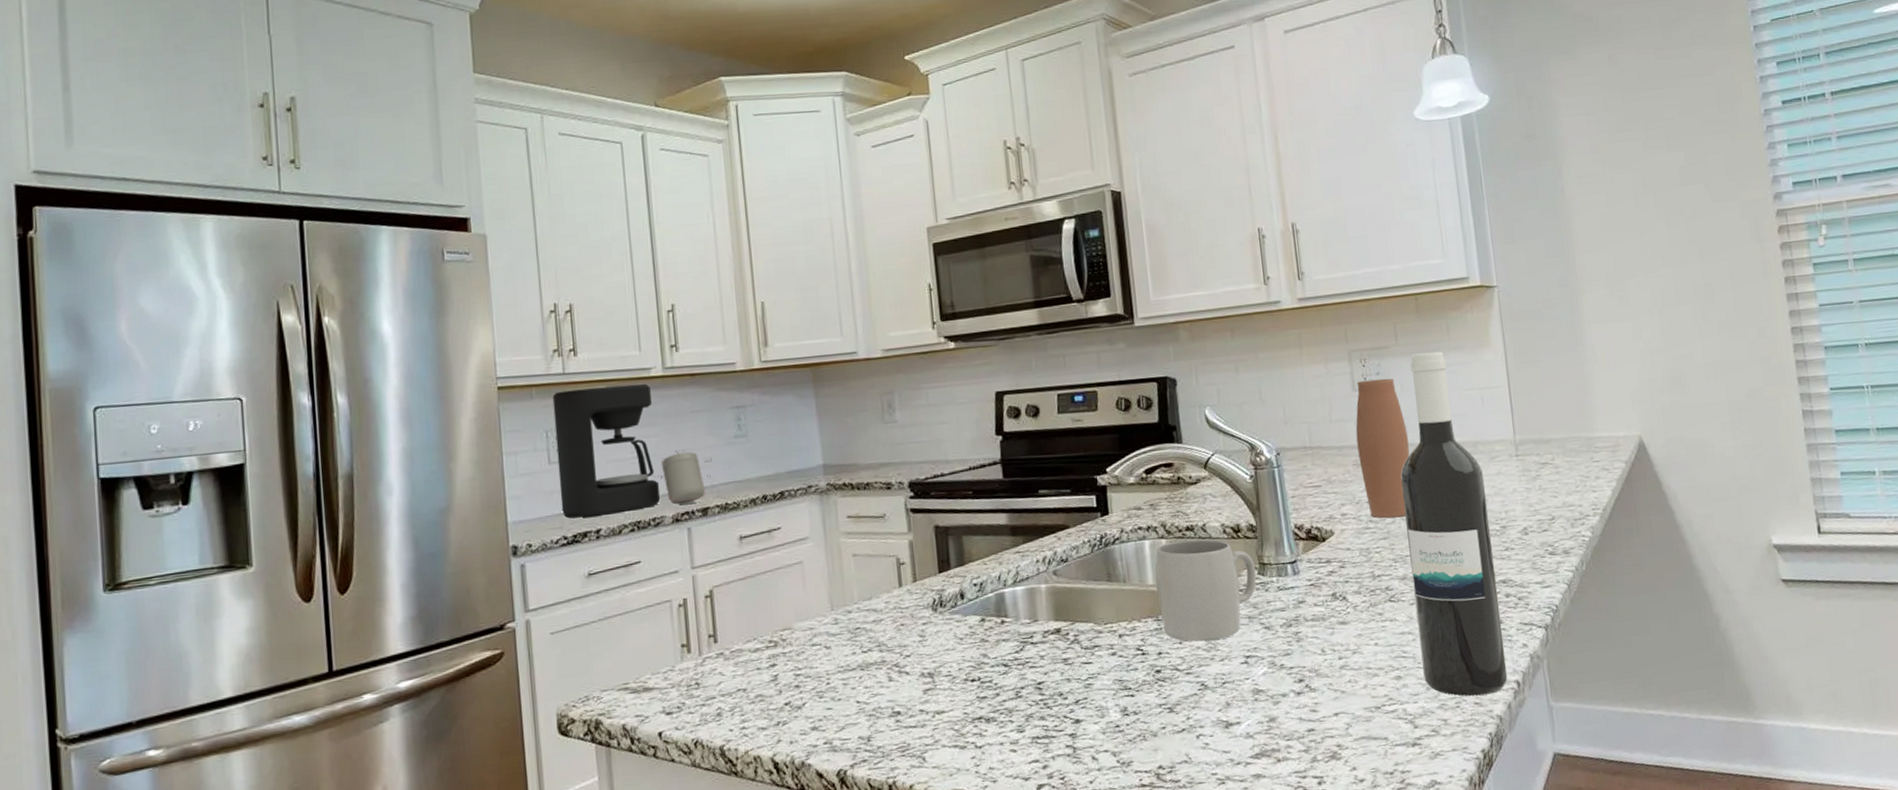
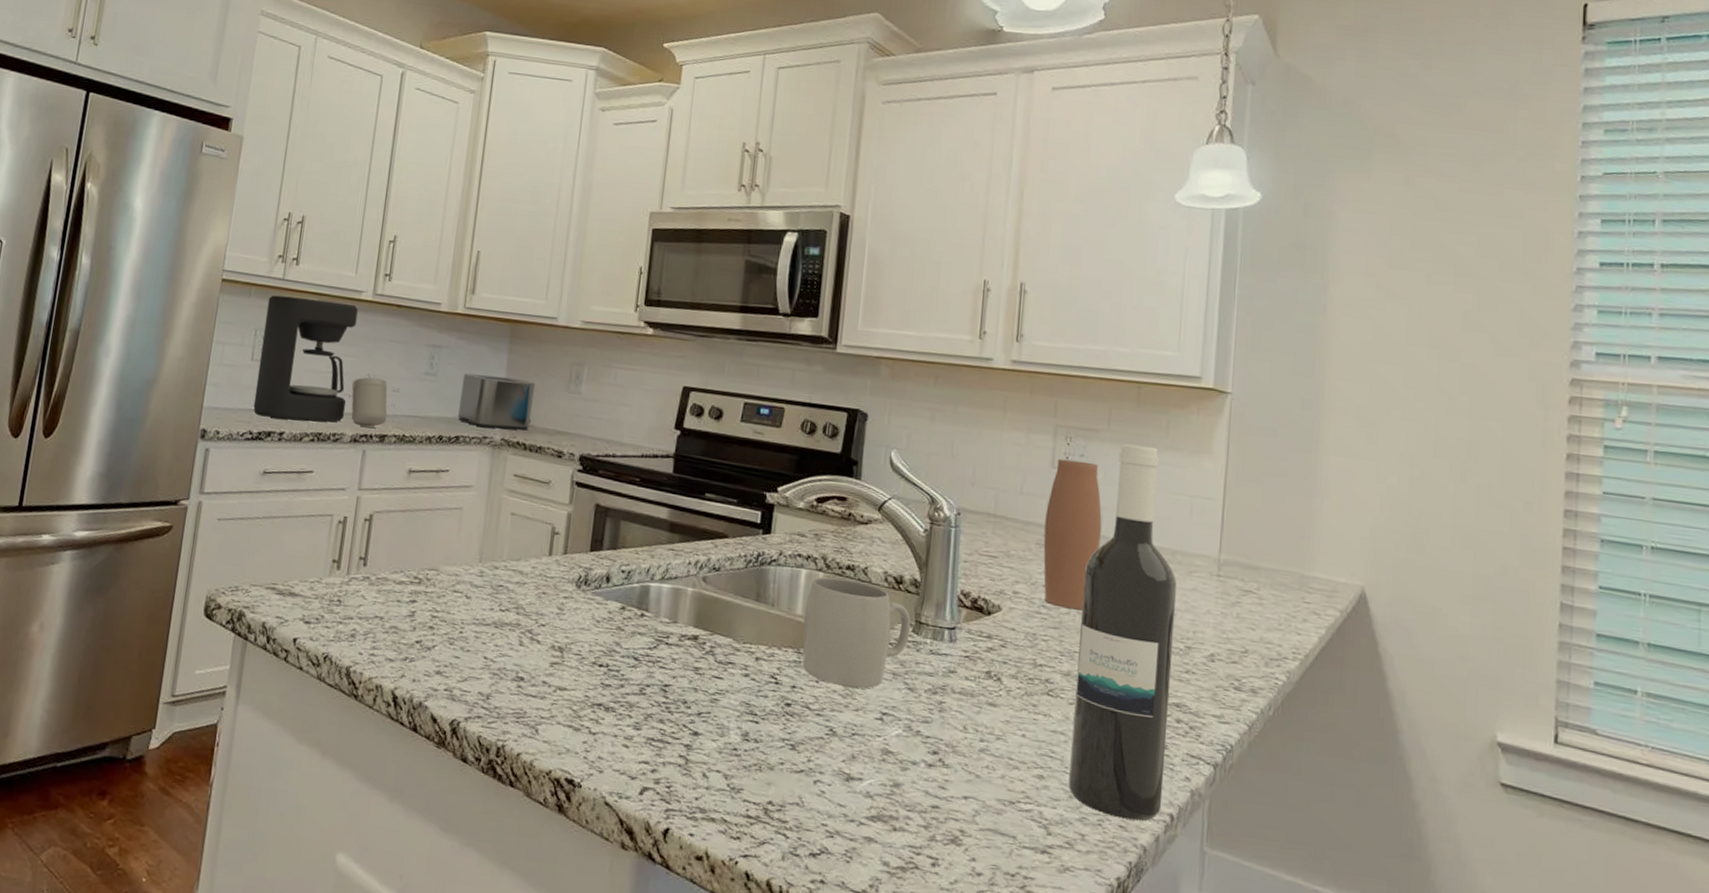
toaster: none [774,420,853,478] -> present [458,373,536,431]

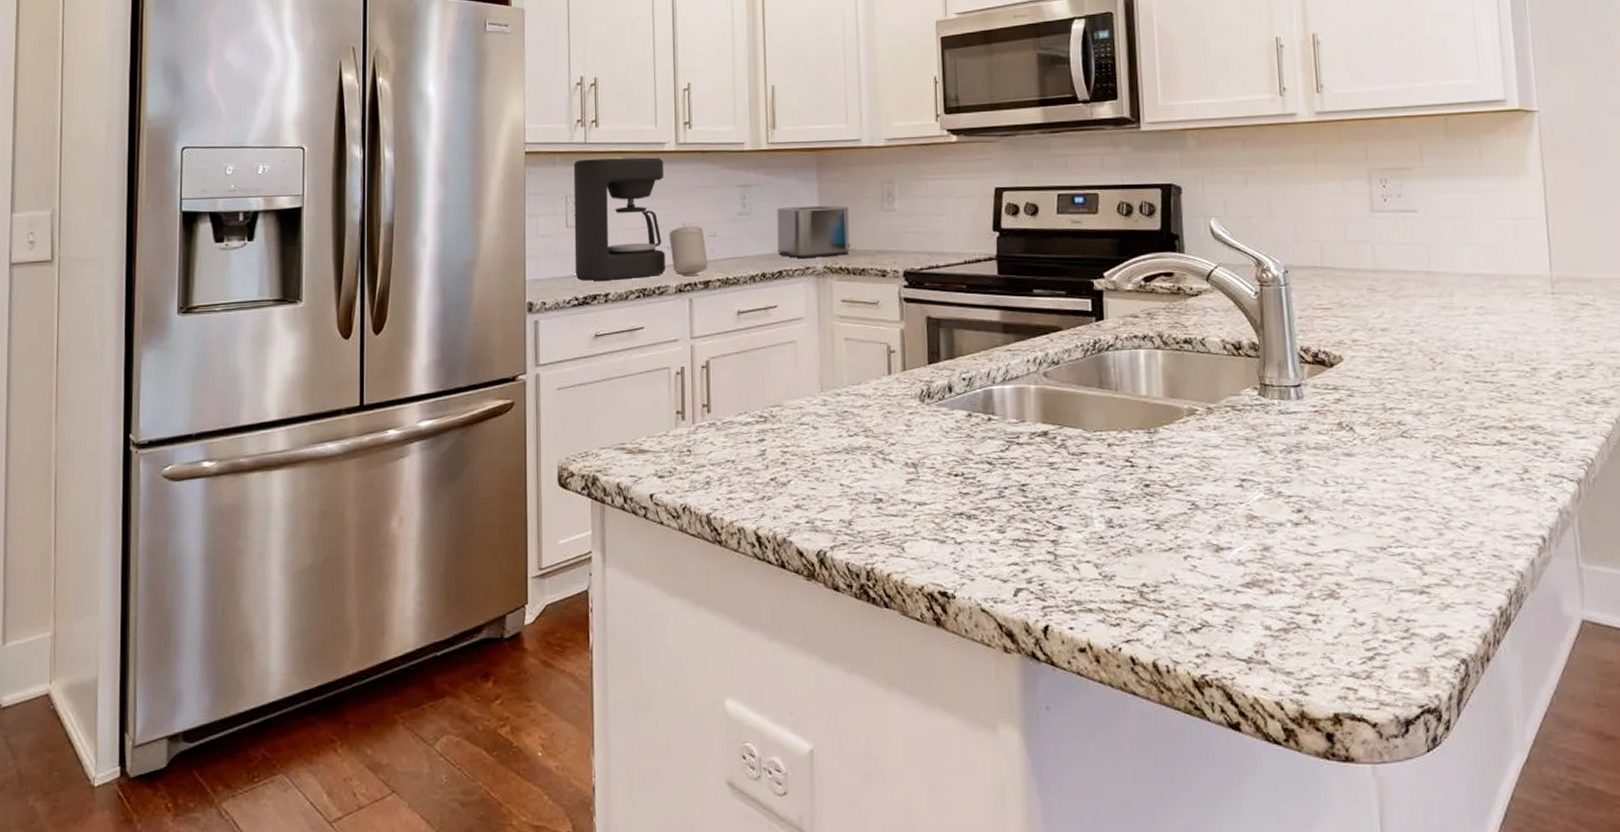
mug: present [802,576,911,689] -> none [1149,352,1257,459]
vase: present [1043,458,1102,610] -> none [1372,201,1431,349]
wine bottle: present [1068,443,1177,822] -> none [1420,176,1532,548]

